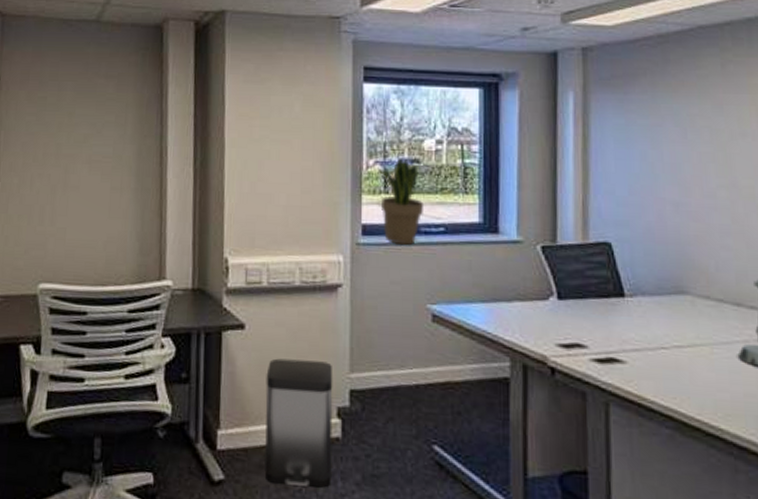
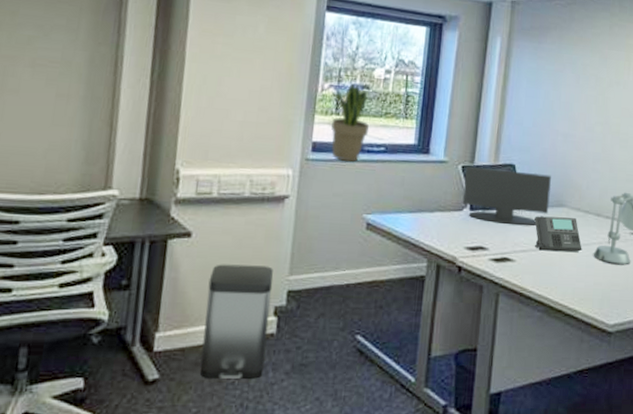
monitor: none [546,246,665,319] -> present [462,166,552,226]
phone: none [646,306,720,352] -> present [534,216,582,252]

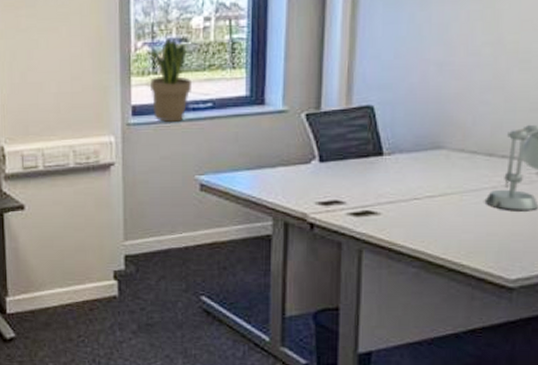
pedal bin: present [200,264,274,380] -> none [47,233,111,338]
monitor: present [462,166,552,226] -> none [309,112,424,175]
phone: present [534,216,582,252] -> none [403,161,469,201]

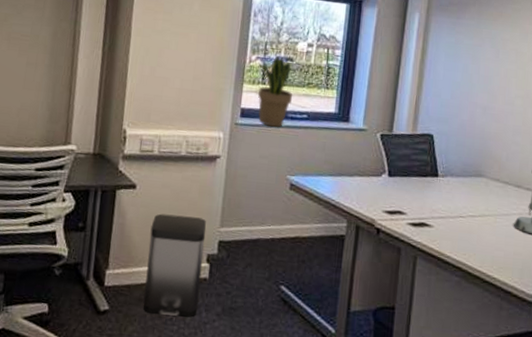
pedal bin: none [47,233,111,338] -> present [143,213,207,318]

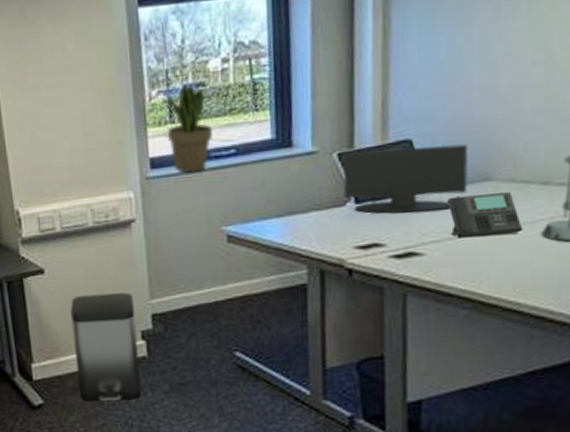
monitor: none [381,134,470,194] -> present [343,144,469,214]
phone: none [452,184,502,221] -> present [447,192,523,239]

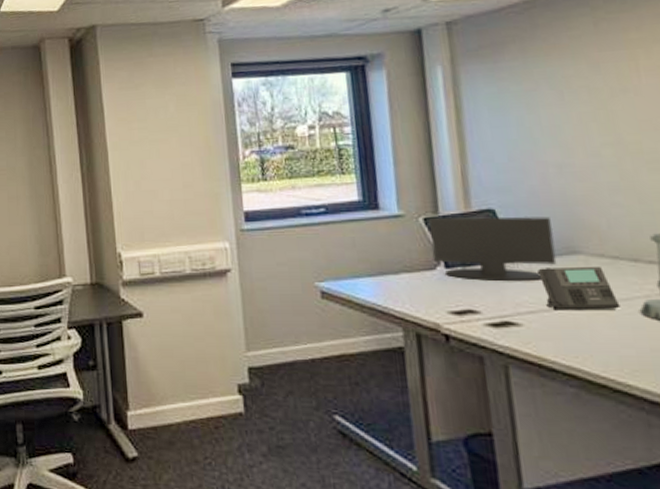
pedal bin: present [70,292,142,402] -> none [167,342,239,460]
potted plant: present [161,83,213,174] -> none [254,146,303,229]

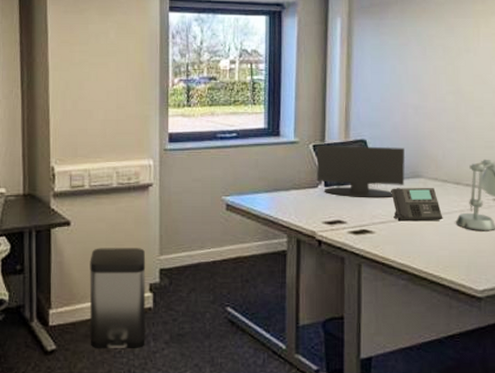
pedal bin: none [167,342,239,460] -> present [89,248,146,349]

